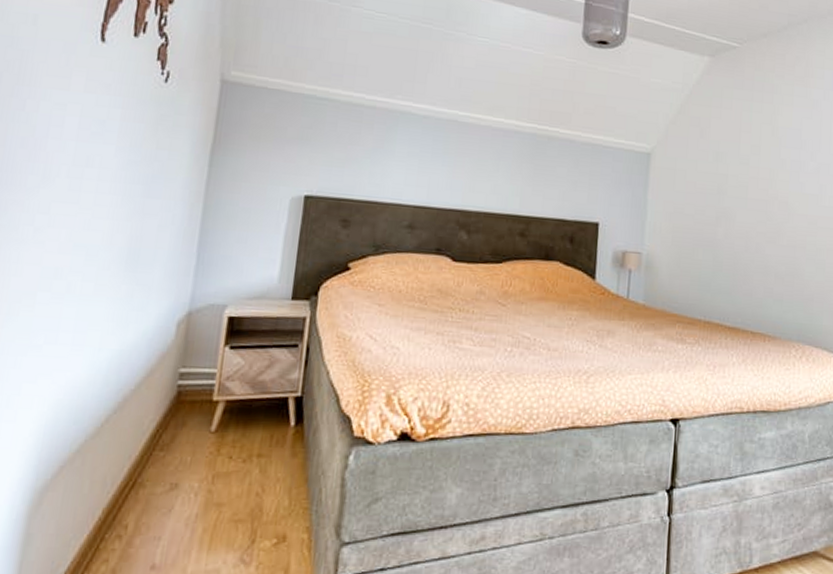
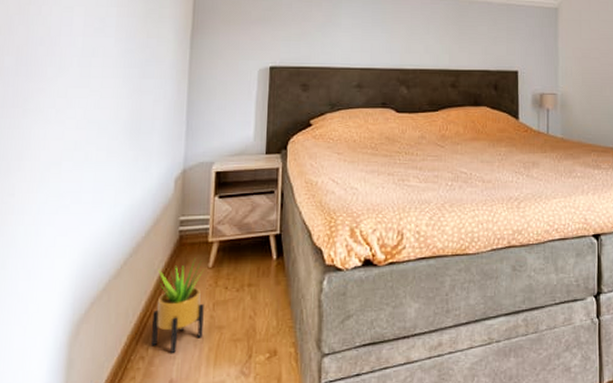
potted plant: none [132,420,203,534] -> present [151,258,204,354]

